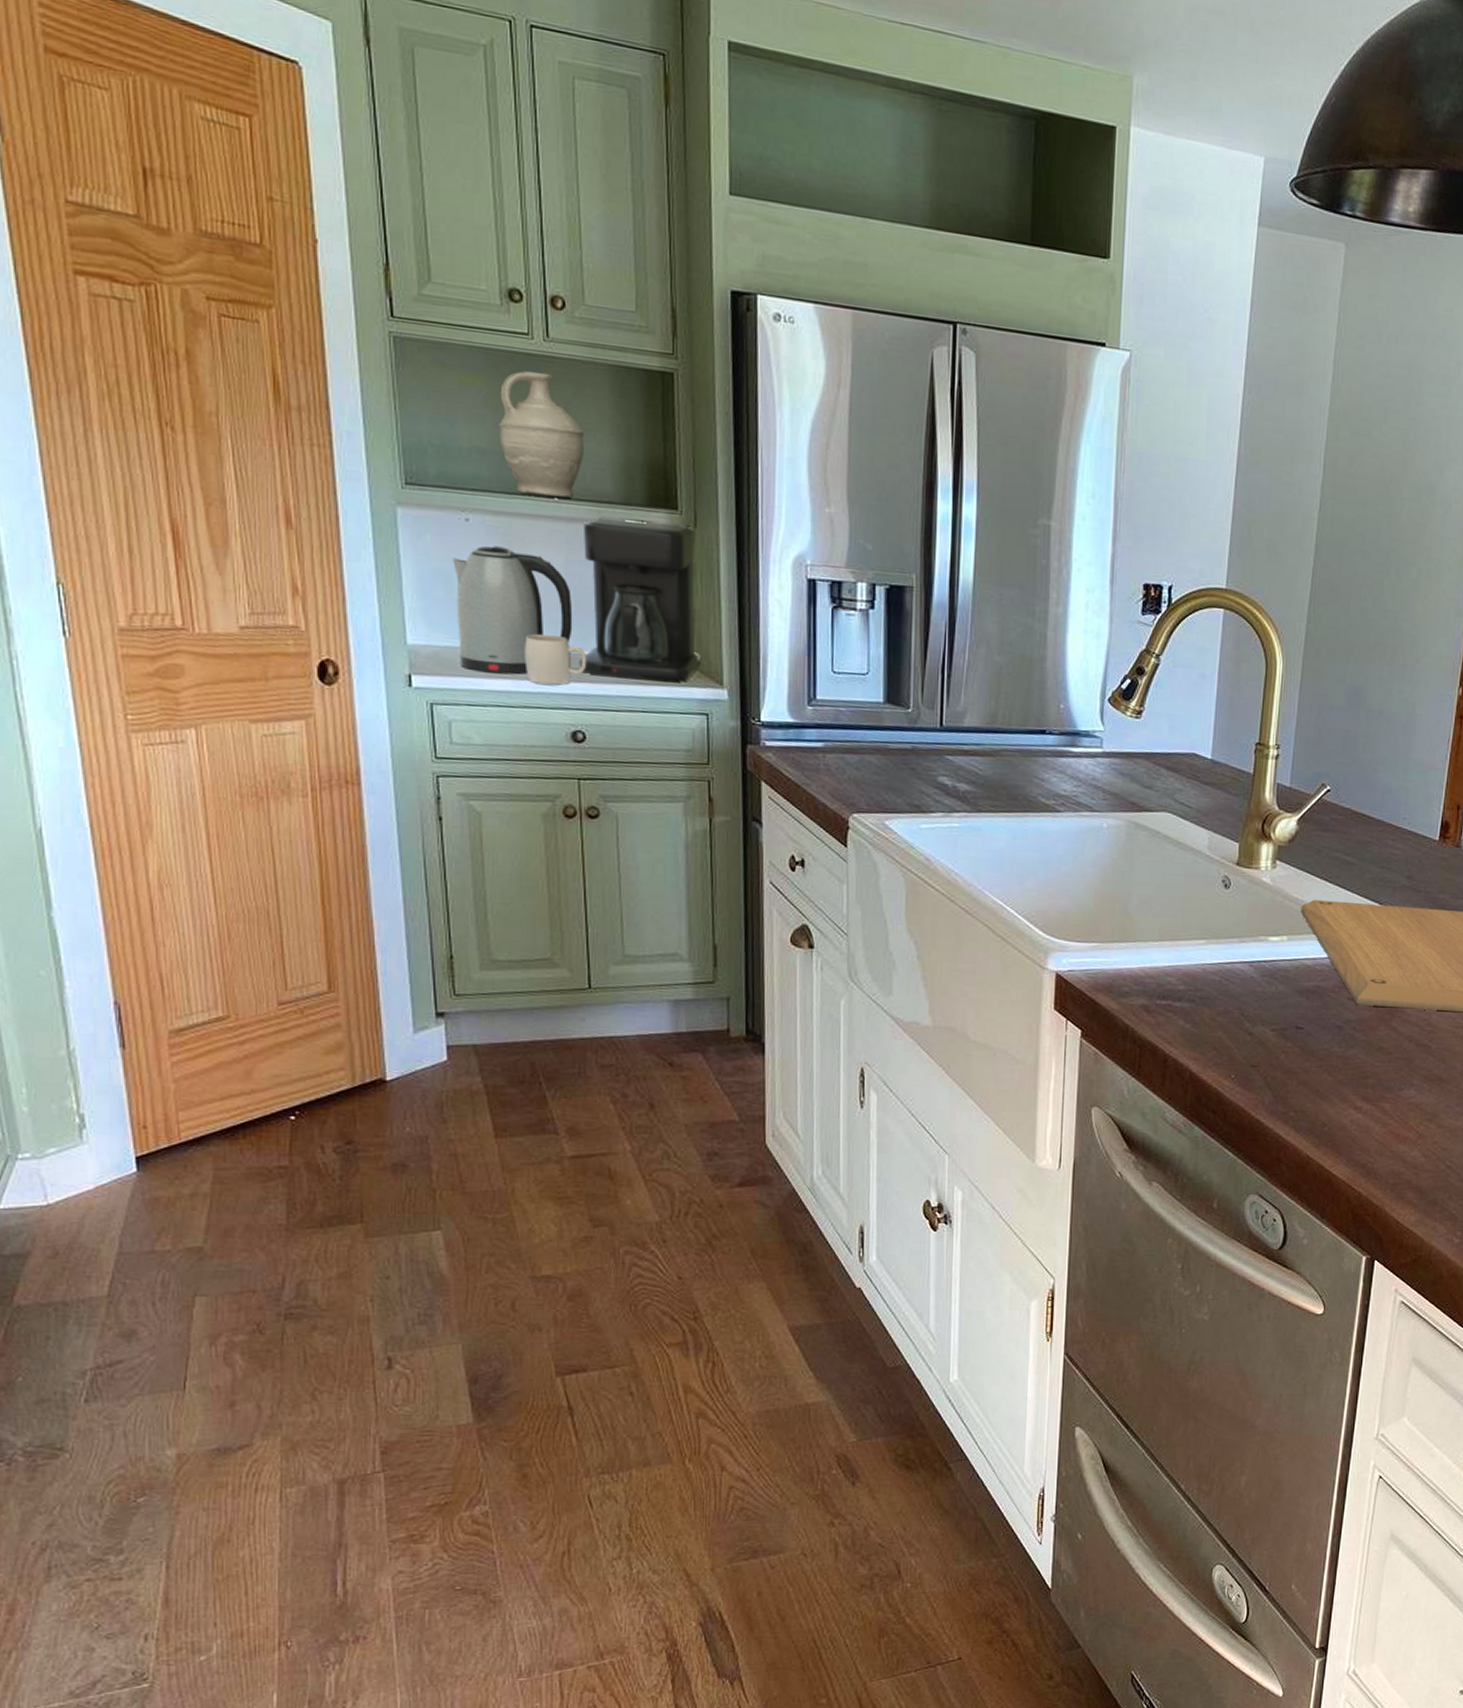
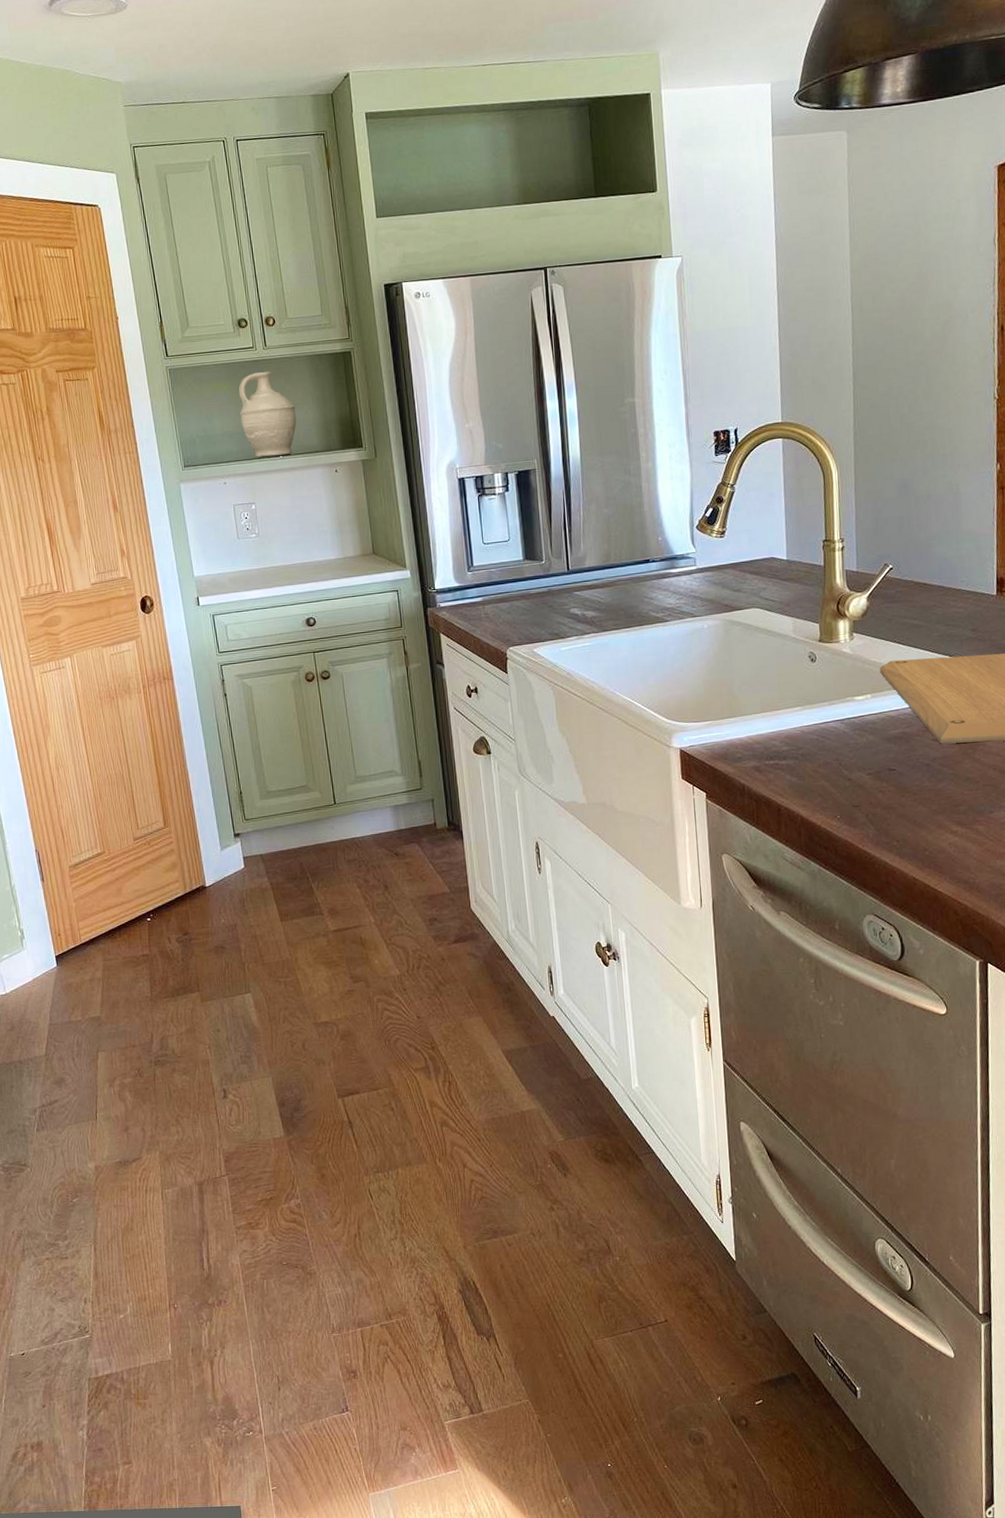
kettle: present [453,546,573,675] -> none [218,497,300,588]
mug: present [524,633,587,686] -> none [269,552,312,590]
coffee maker: present [579,517,700,682] -> none [301,457,389,576]

